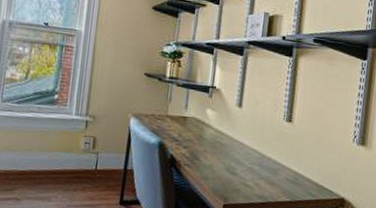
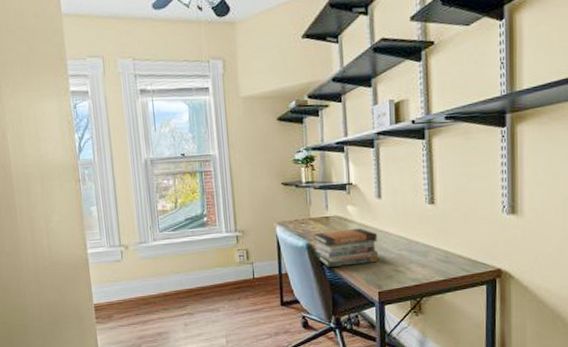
book stack: none [166,132,232,173] -> present [313,228,378,268]

